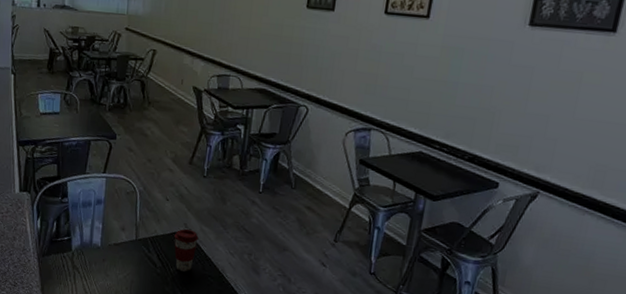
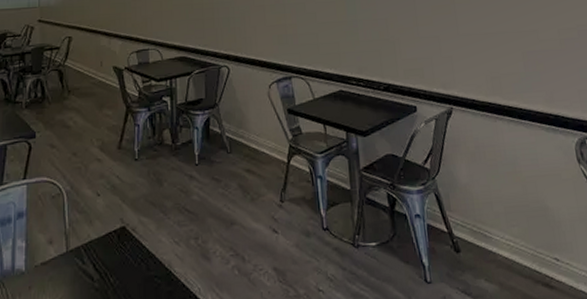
coffee cup: present [174,229,199,272] -> none [110,225,138,279]

